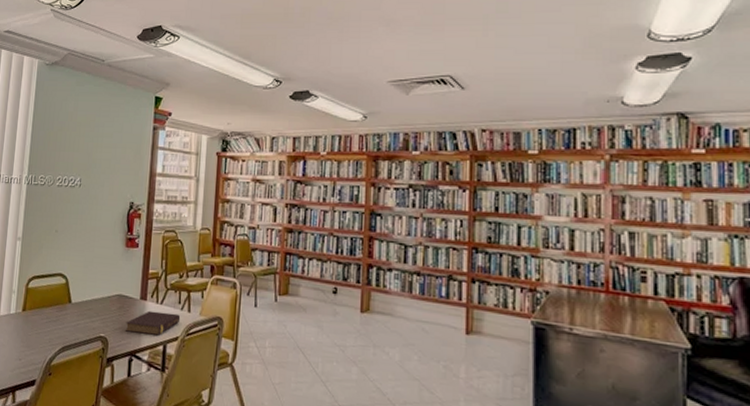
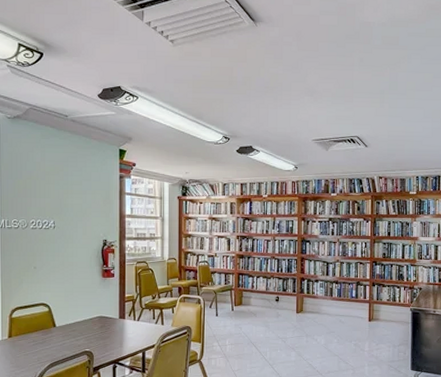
book: present [125,310,181,336] -> none [107,327,156,345]

